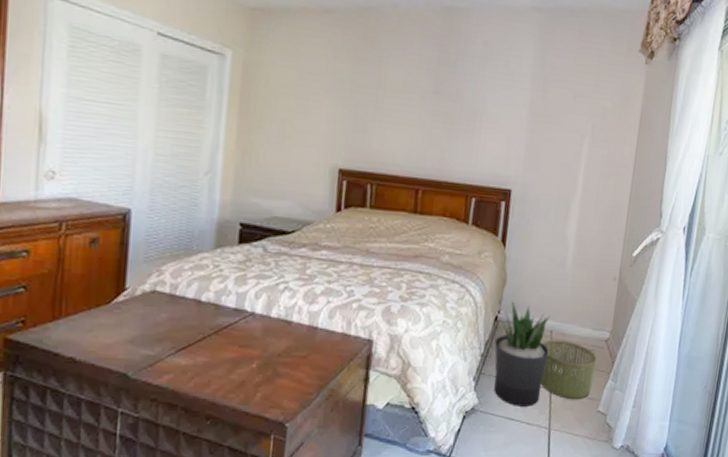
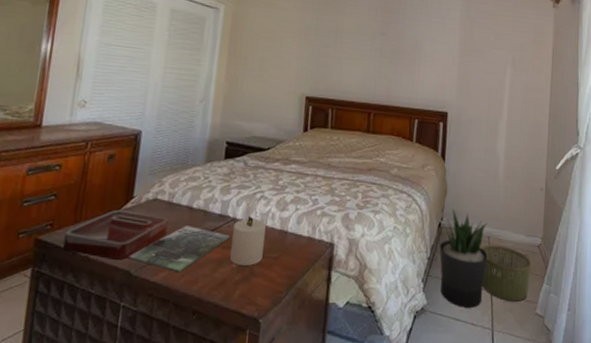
decorative tray: none [41,303,171,361] -> present [63,209,169,260]
magazine: none [123,321,248,374] -> present [127,226,230,273]
candle: none [249,311,291,366] -> present [230,216,266,266]

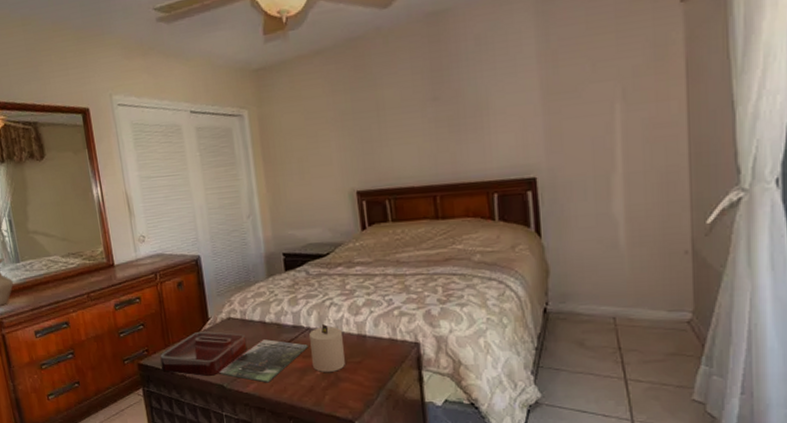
planter: present [439,208,488,308] -> none [547,290,616,398]
basket: present [481,245,532,302] -> none [605,326,681,388]

